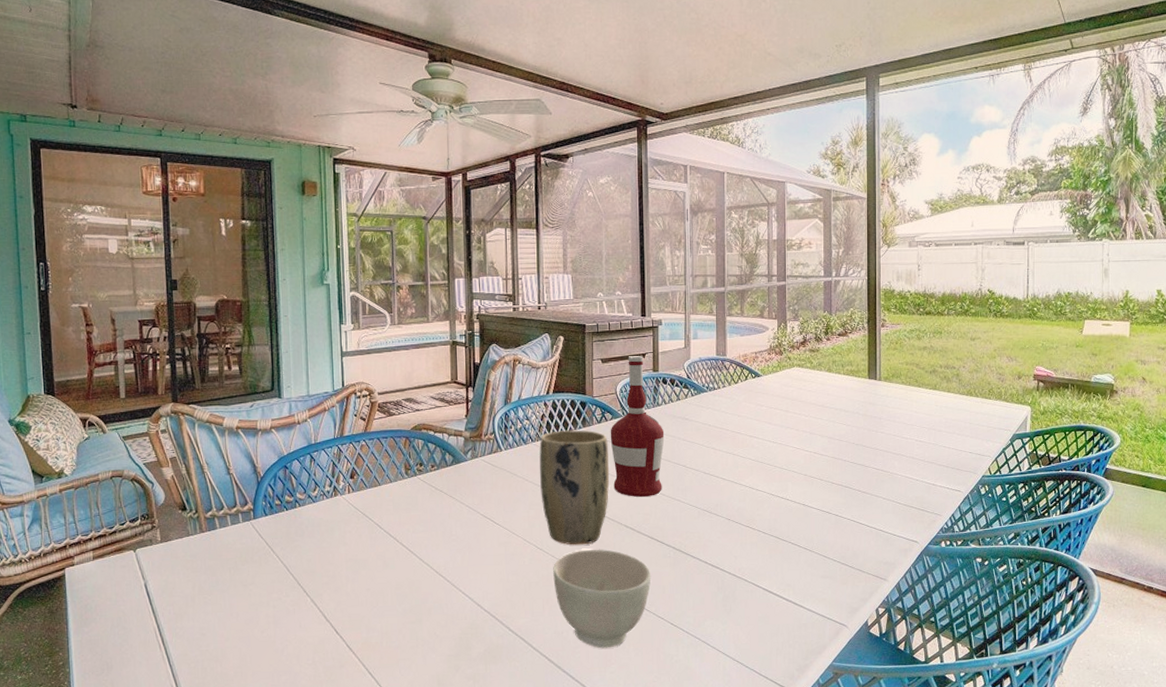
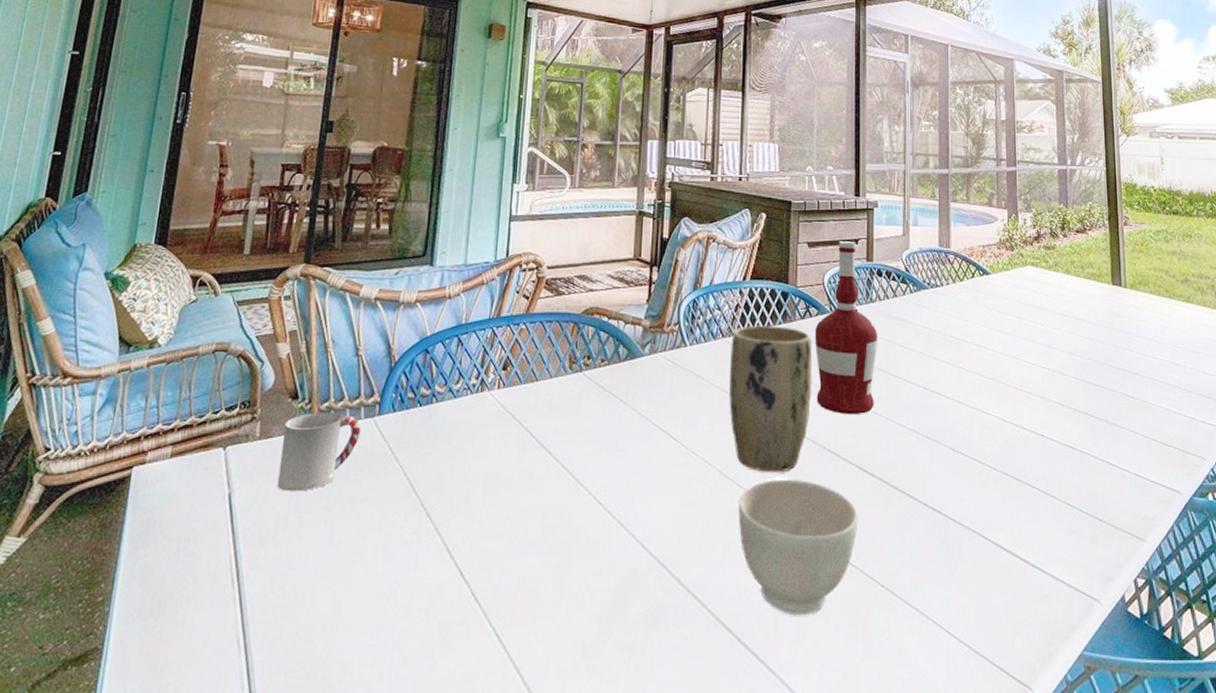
cup: none [179,519,241,580] -> present [277,412,361,492]

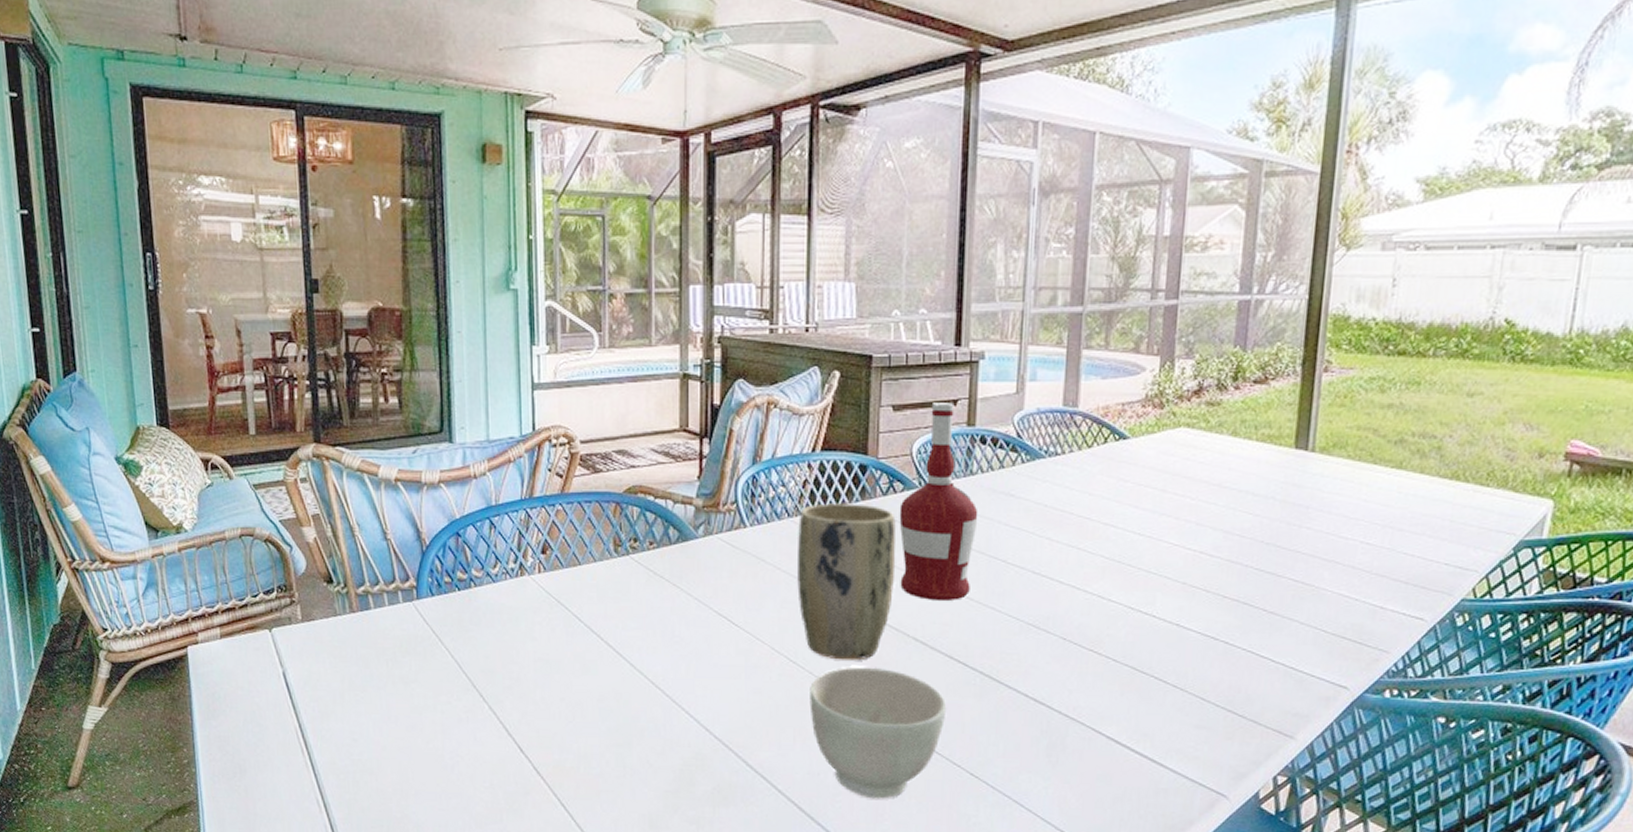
cup: present [277,412,361,492] -> none [324,595,402,672]

